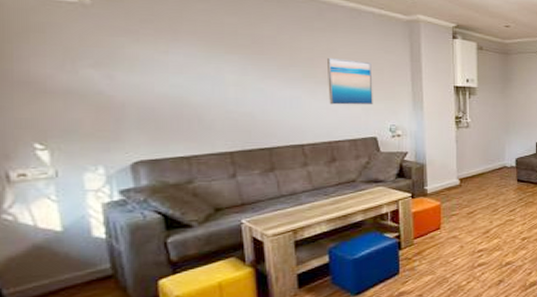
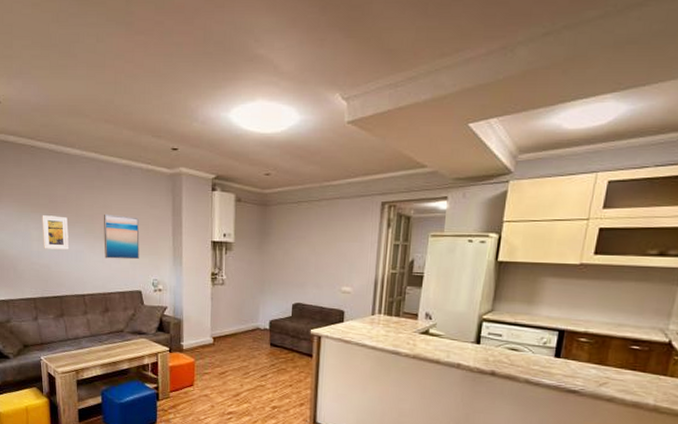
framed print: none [241,57,282,96] -> present [42,215,69,250]

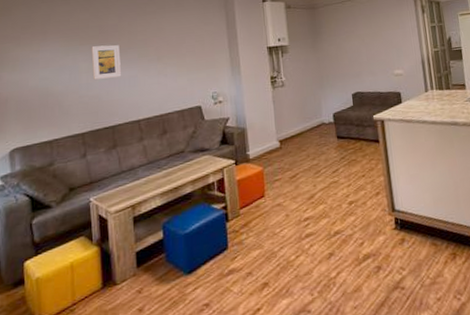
wall art: present [103,215,140,260] -> none [157,35,196,80]

